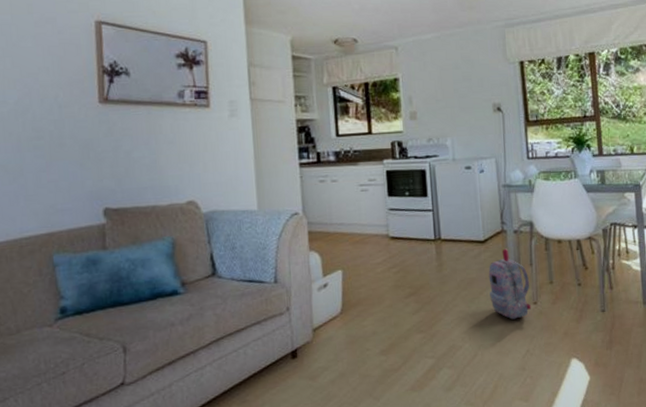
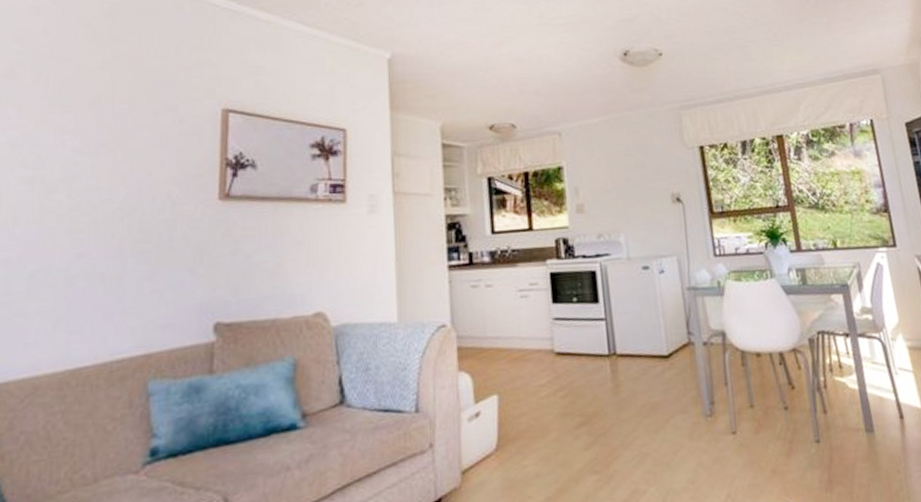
backpack: present [488,248,532,320] -> none [675,364,730,455]

